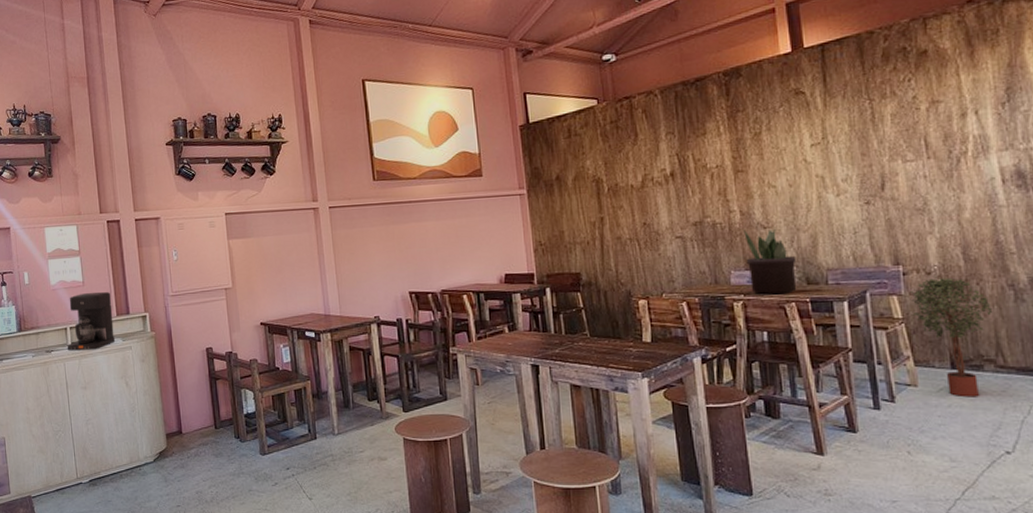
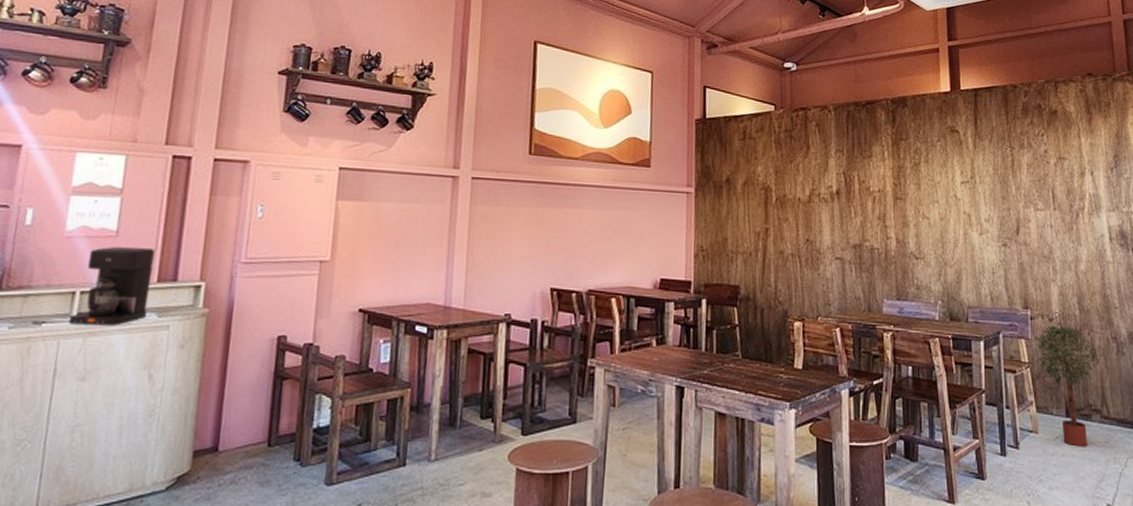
planter: present [744,228,797,295] -> none [898,258,943,329]

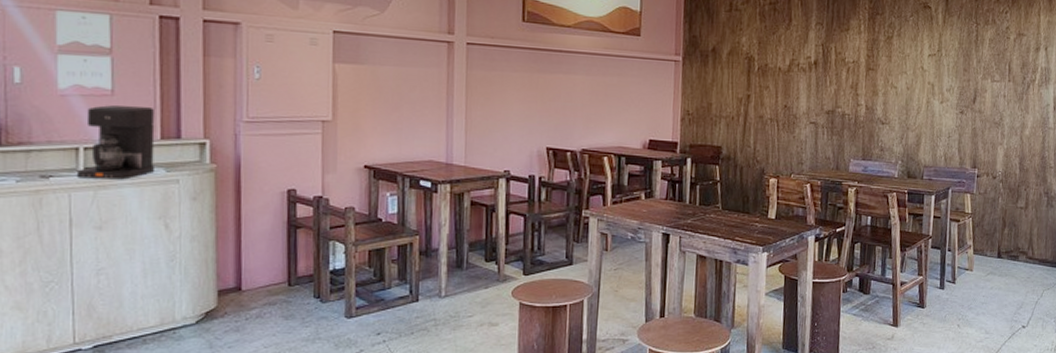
potted tree: present [1036,325,1100,447] -> none [978,182,1032,282]

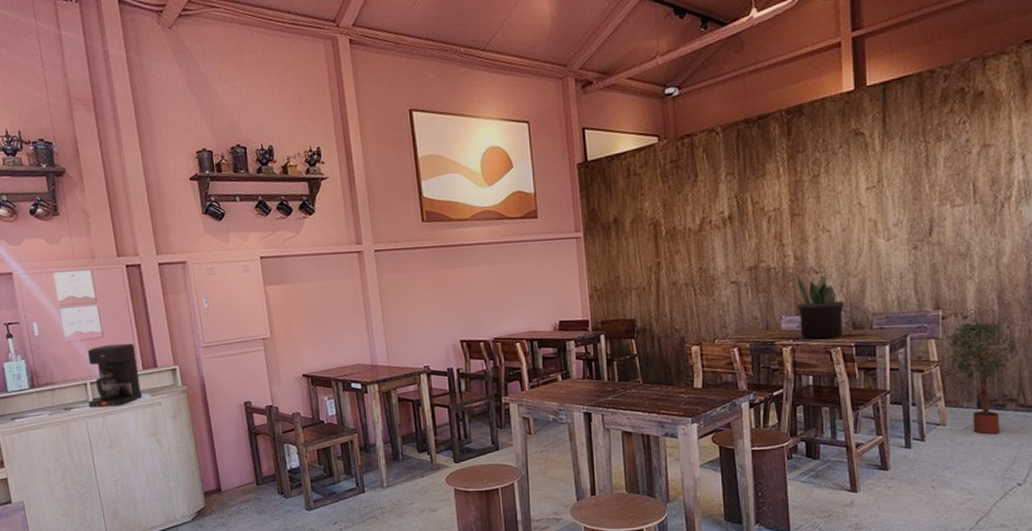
planter: none [864,123,903,185] -> present [797,273,845,340]
potted tree: none [978,182,1032,282] -> present [947,321,1020,435]

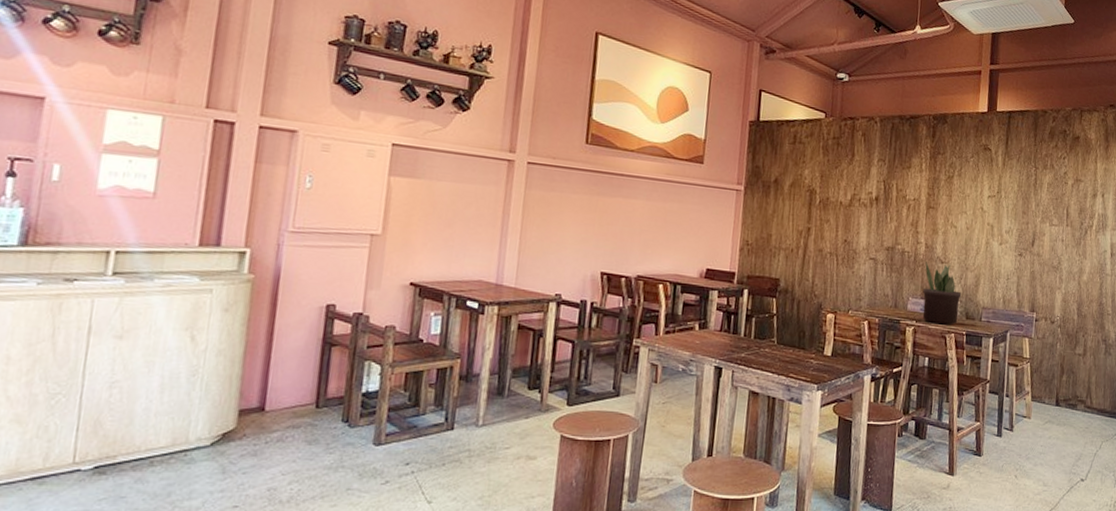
coffee maker: present [87,344,143,408] -> none [102,208,196,287]
potted tree: present [947,321,1020,435] -> none [1036,327,1090,431]

